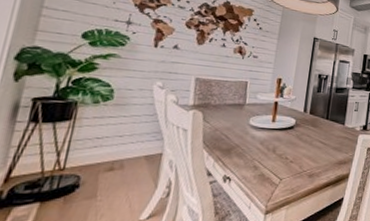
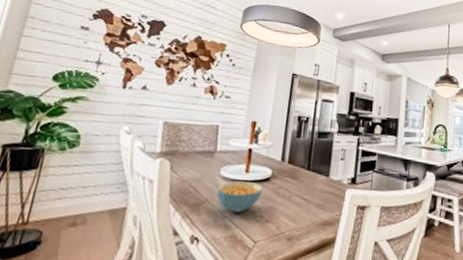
cereal bowl: none [246,129,287,156] -> present [216,181,263,214]

